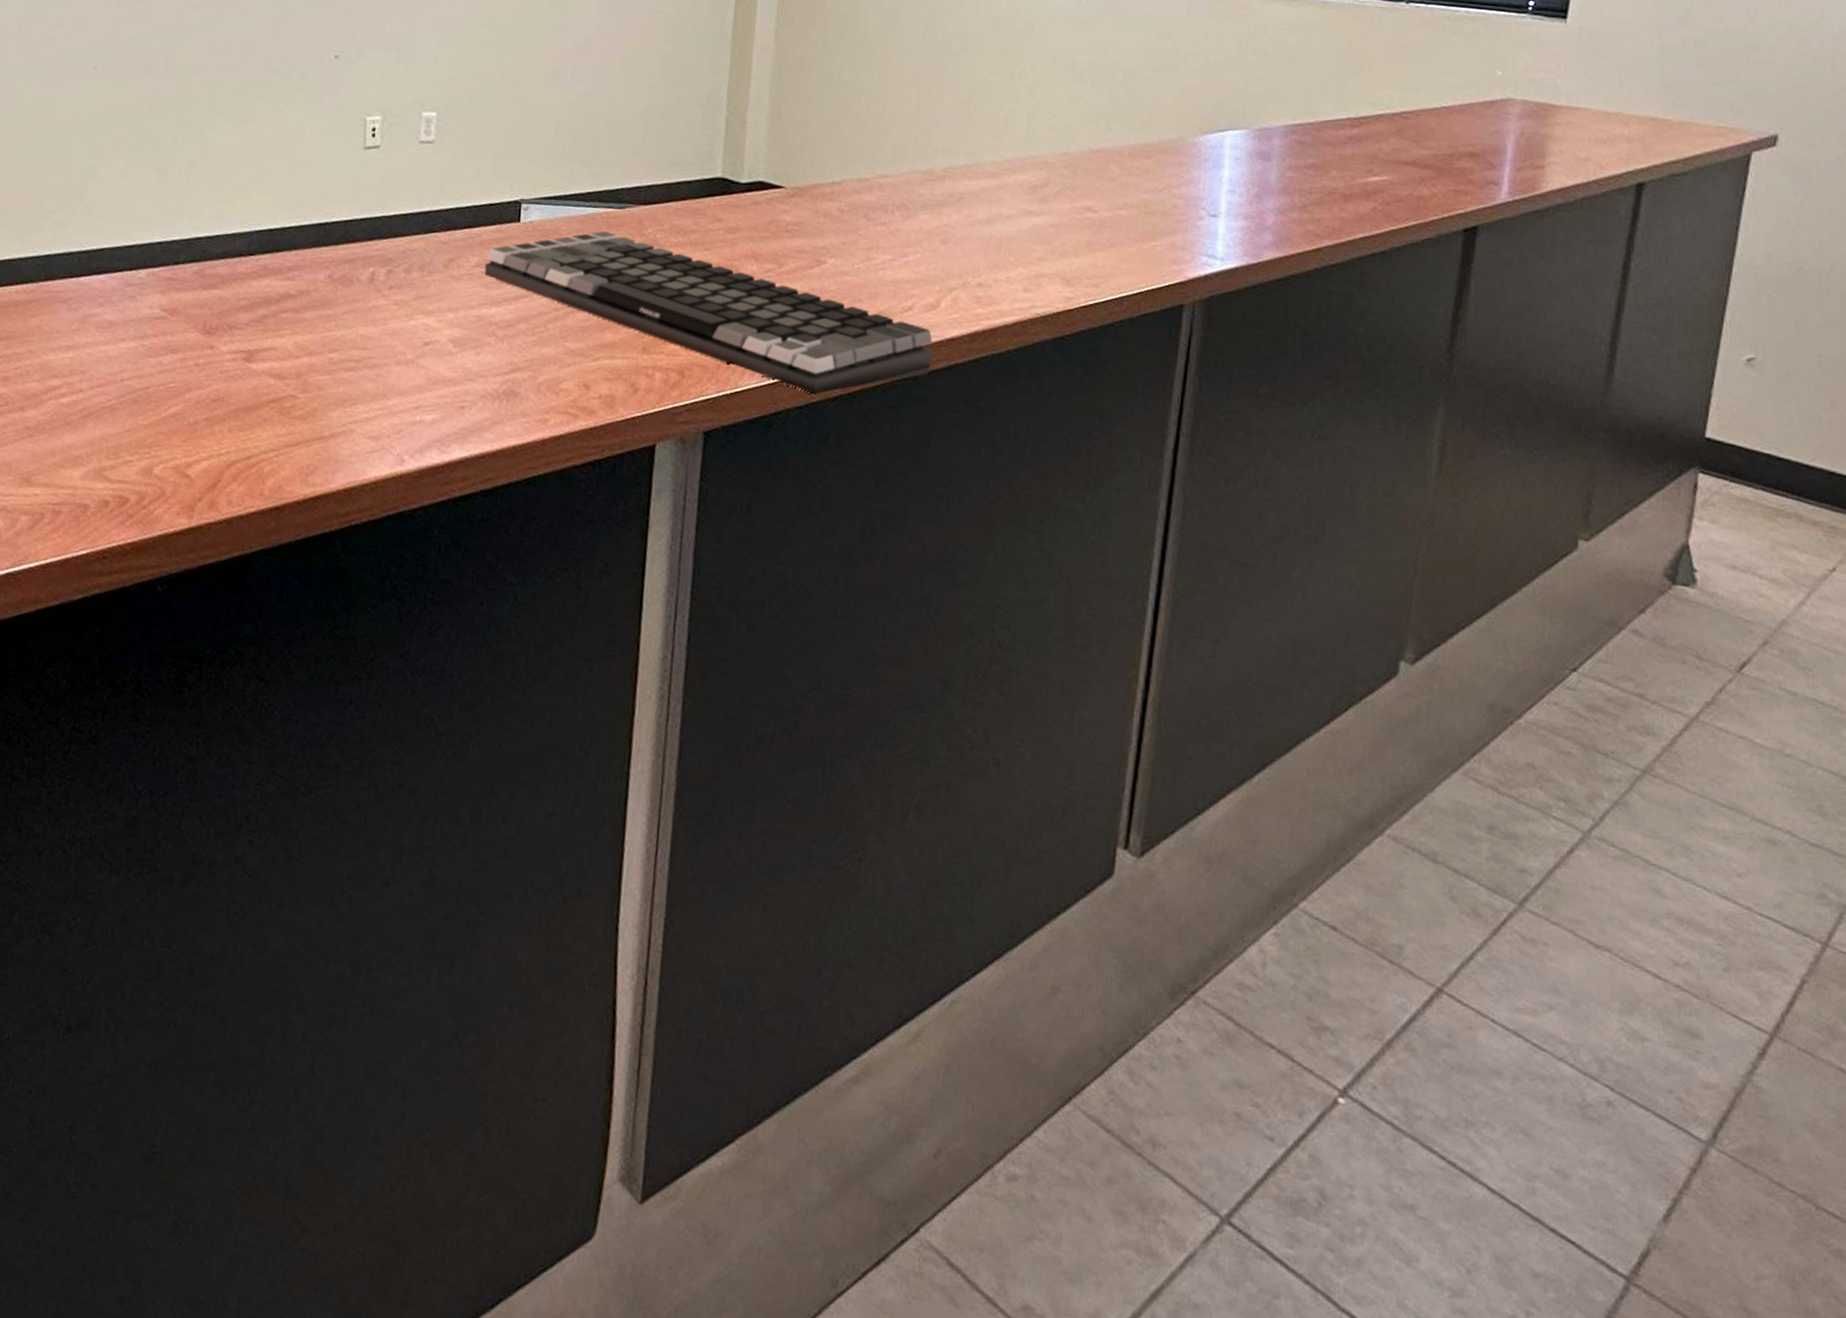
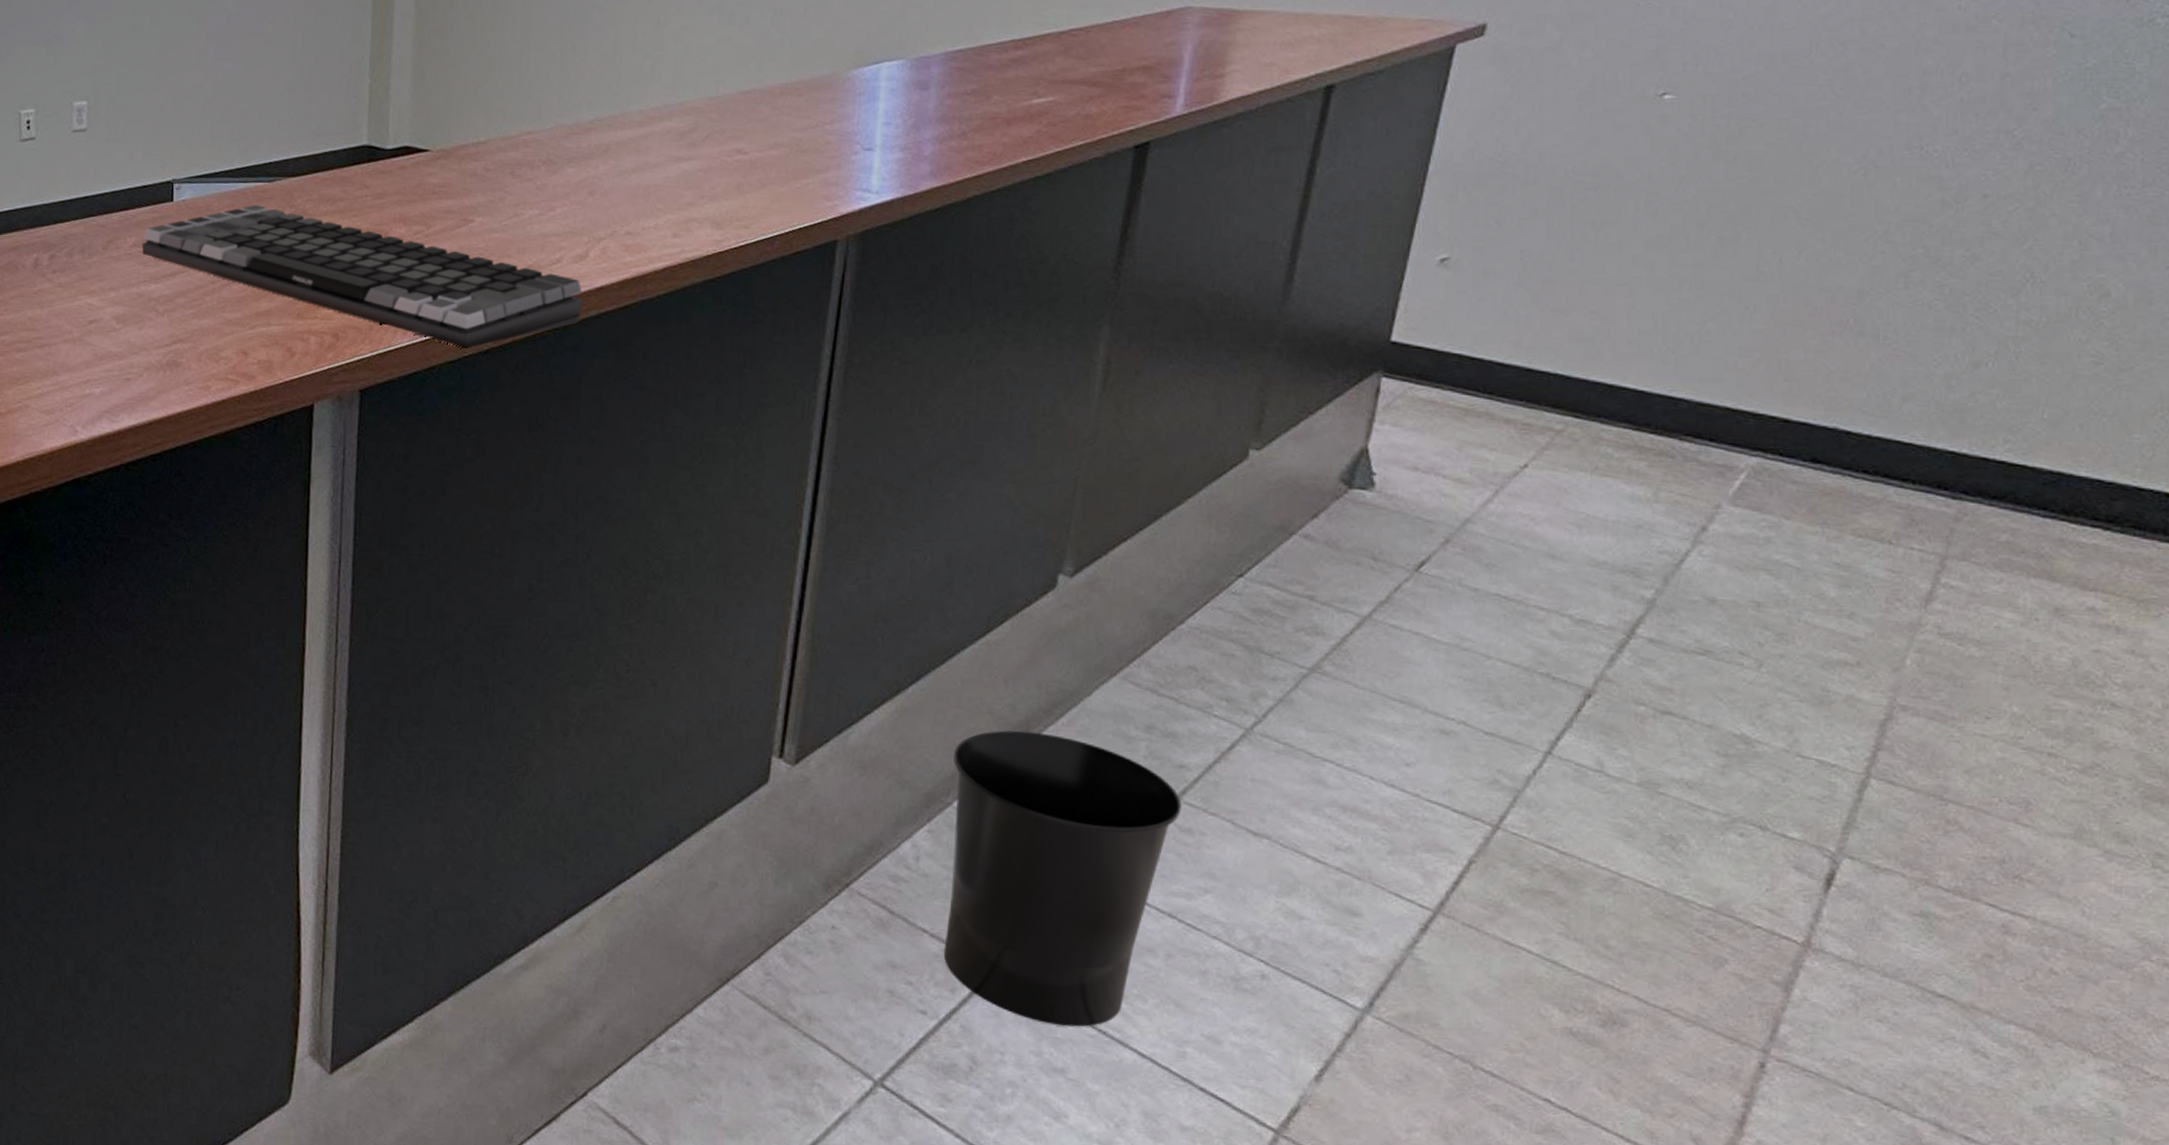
waste bin: none [1291,826,1524,1158] -> present [943,730,1182,1027]

